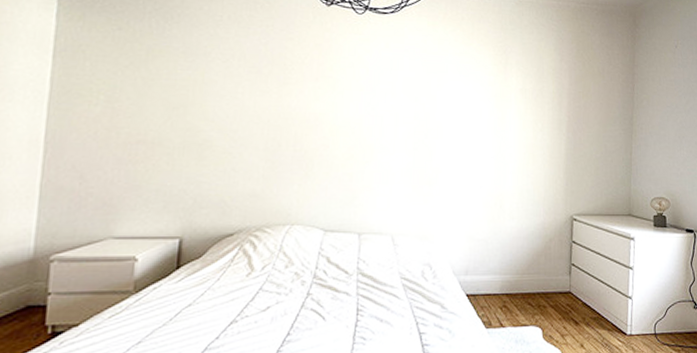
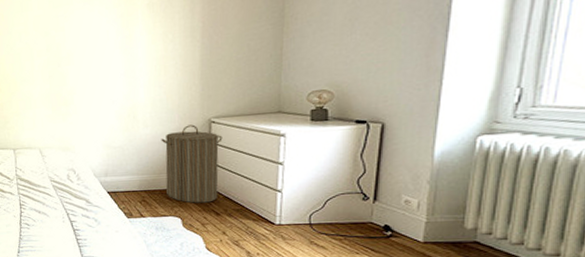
laundry hamper: none [526,220,583,310] -> present [161,124,223,203]

